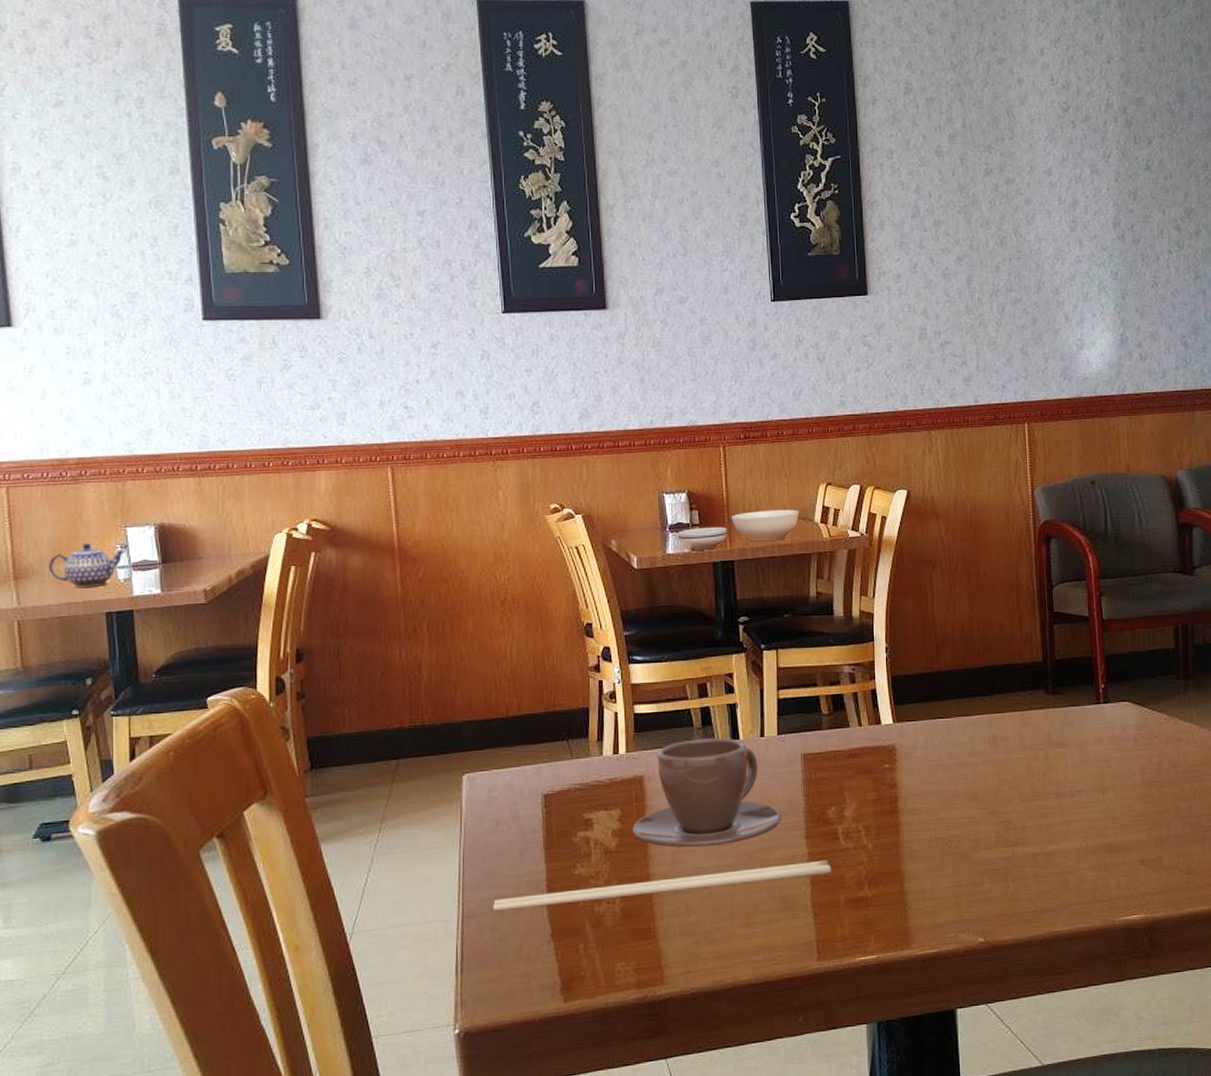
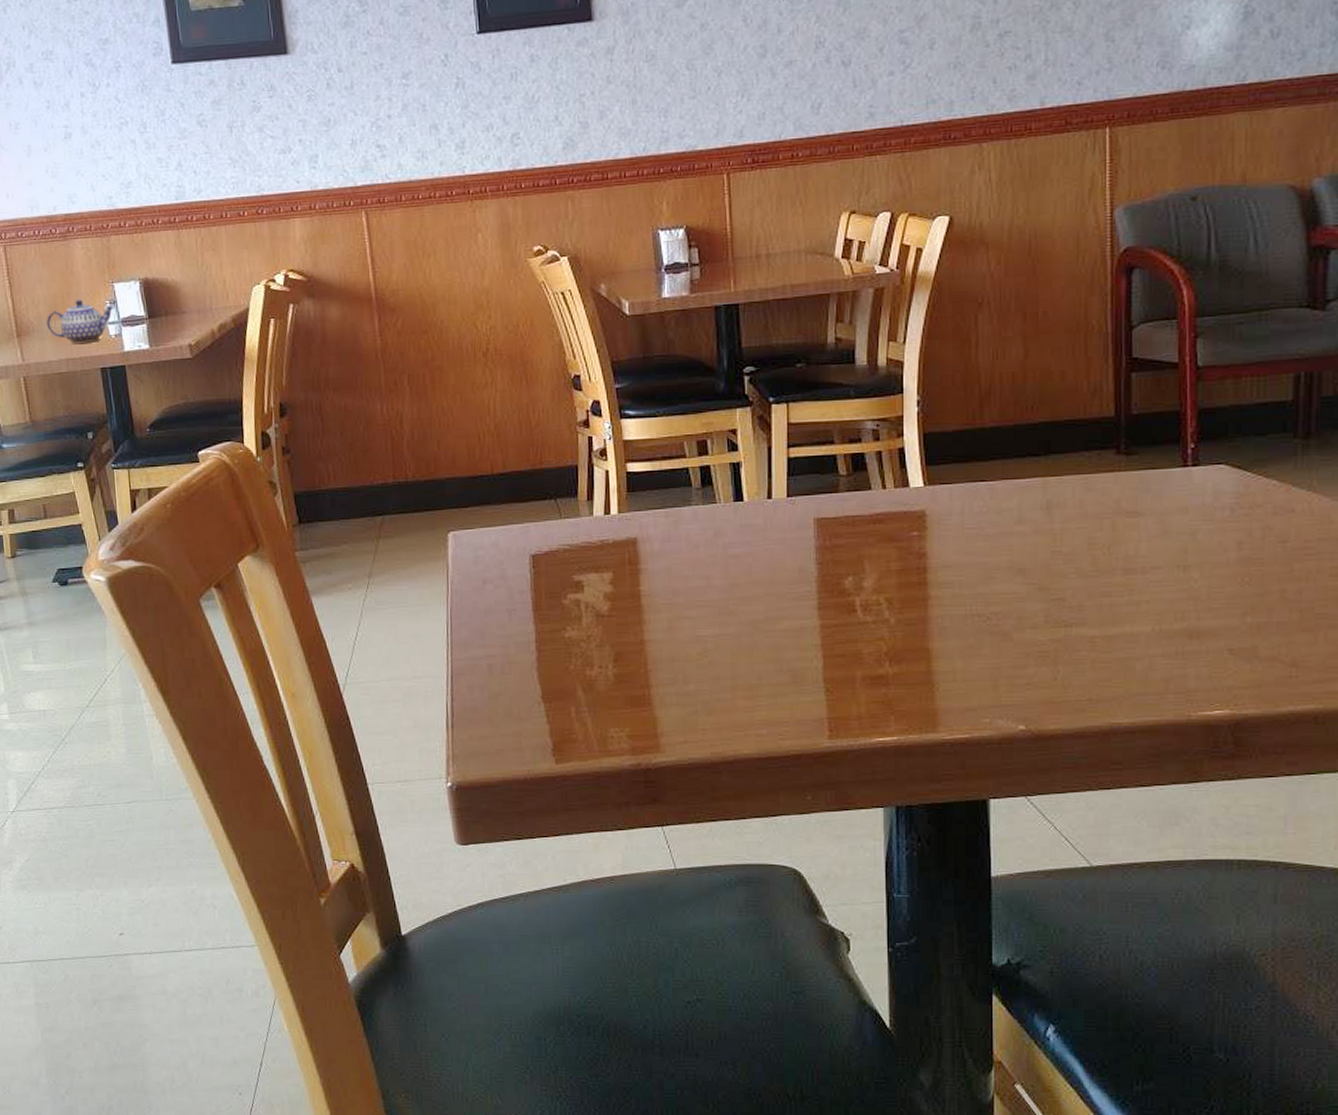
chopsticks: present [493,860,831,911] -> none [482,633,846,670]
teacup: present [632,738,782,848] -> none [625,499,791,615]
bowl: present [677,526,727,550] -> none [674,265,731,293]
bowl: present [730,509,800,542] -> none [735,243,817,282]

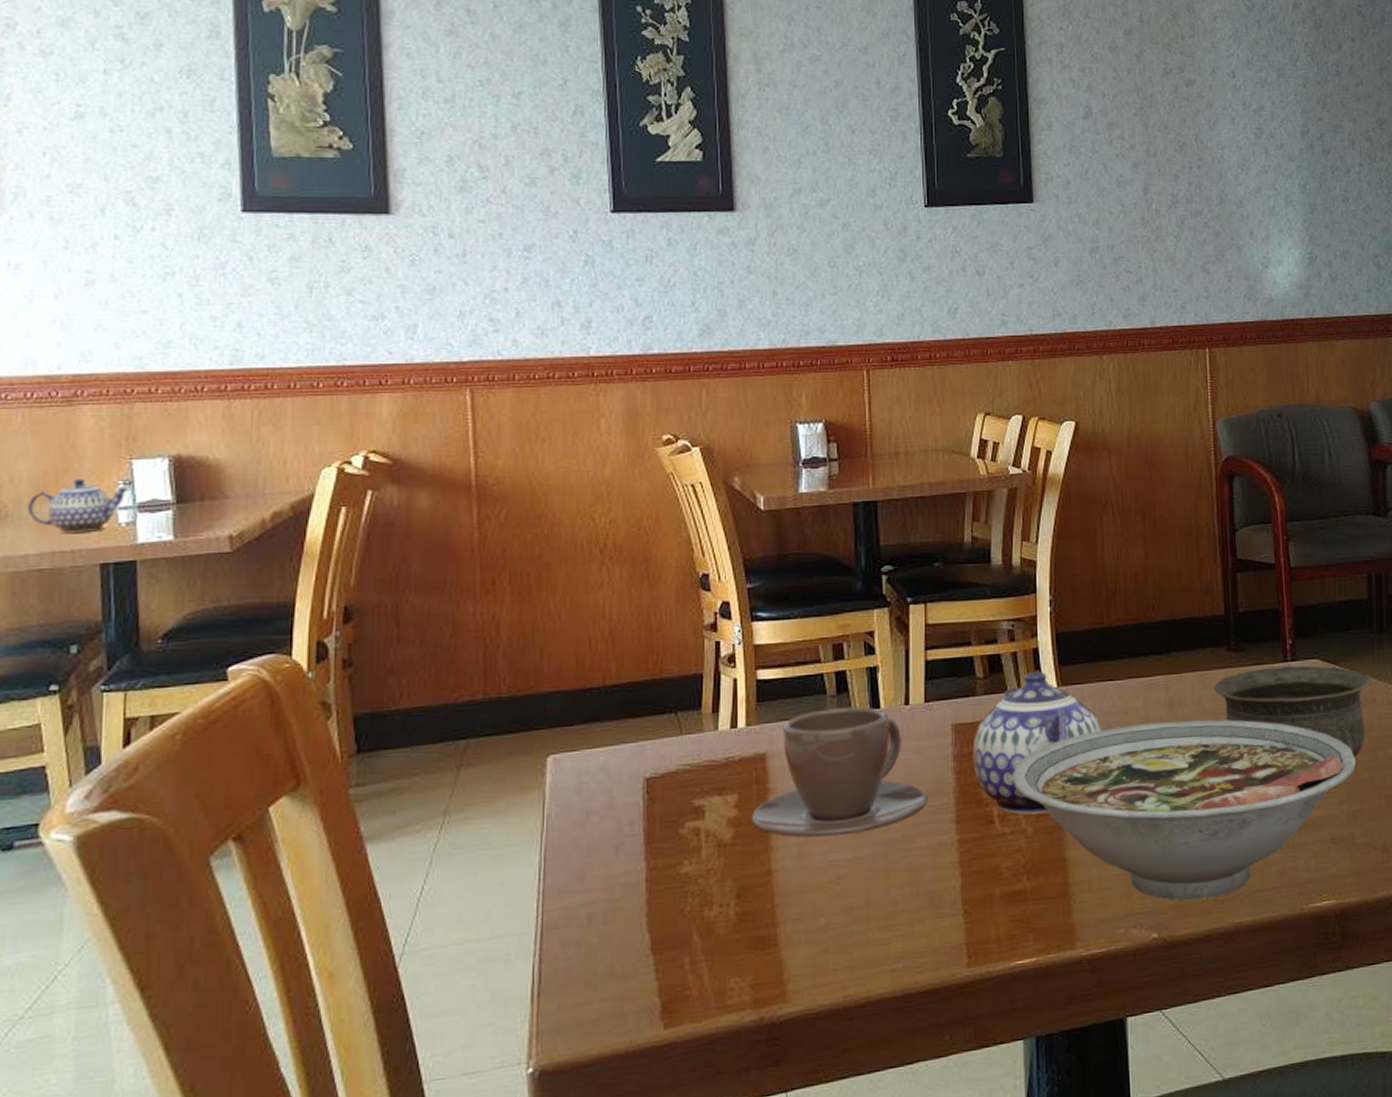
teacup: none [625,499,791,615] -> present [752,707,929,838]
teapot: none [835,470,971,606] -> present [972,671,1102,815]
soup bowl: none [875,522,1266,698] -> present [1012,719,1357,901]
bowl: none [1097,471,1290,569] -> present [1213,665,1371,758]

